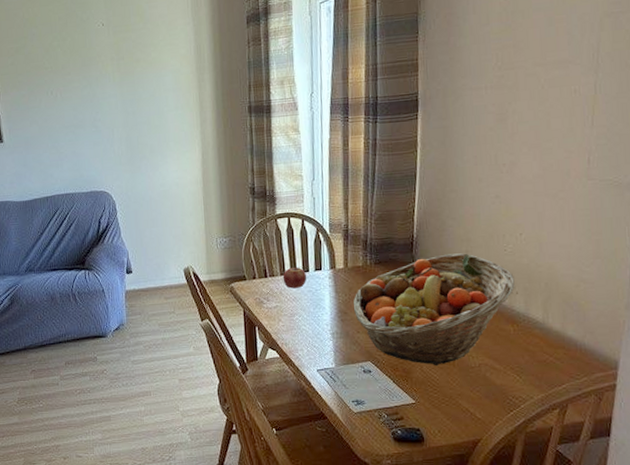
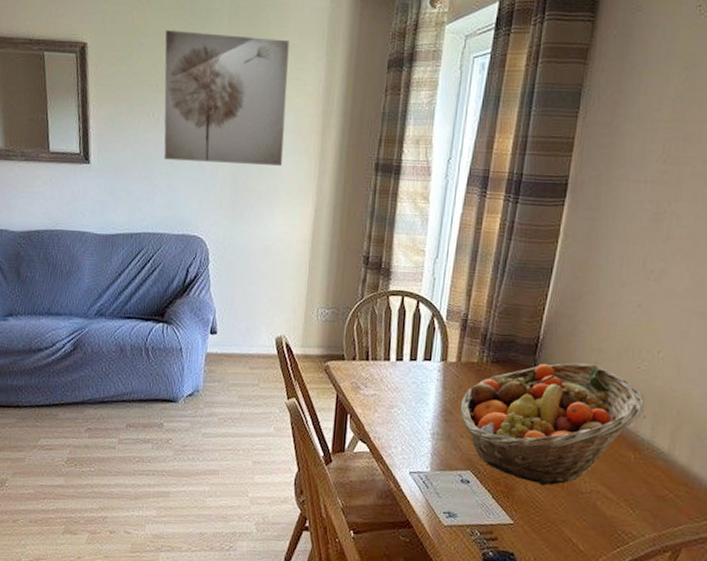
wall art: none [52,12,167,130] -> present [164,30,290,166]
apple: present [283,265,307,289] -> none [386,351,414,378]

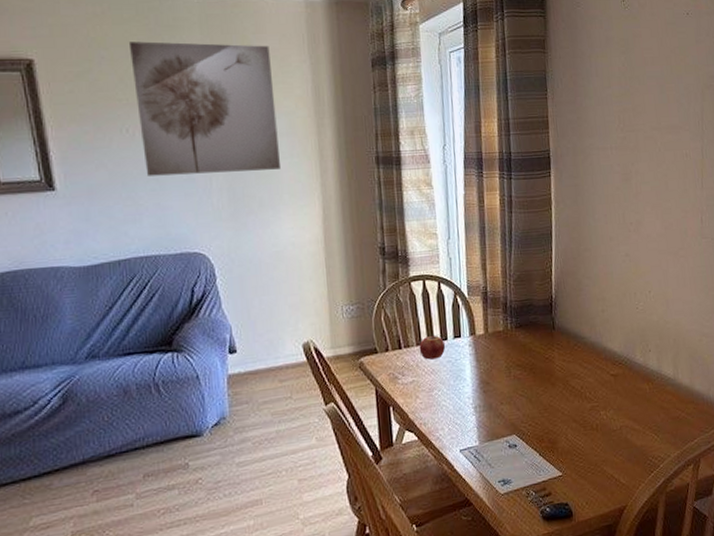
apple: none [386,351,414,378] -> present [419,333,446,360]
fruit basket: present [460,362,644,485] -> none [495,312,648,432]

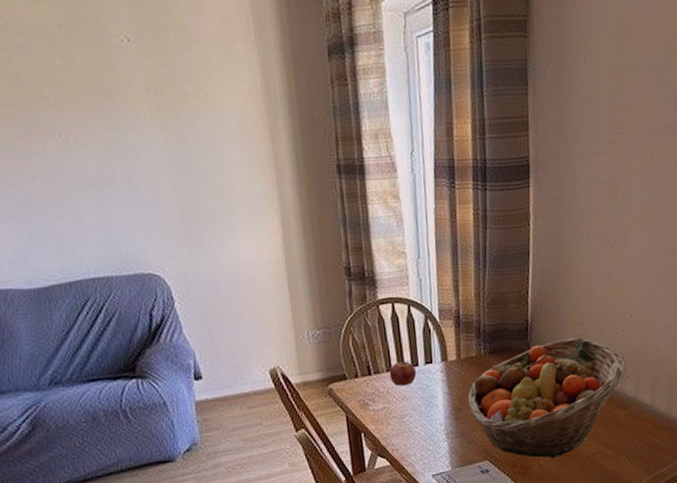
wall art: present [128,41,280,176] -> none [48,25,233,188]
fruit basket: none [495,312,648,432] -> present [468,337,626,458]

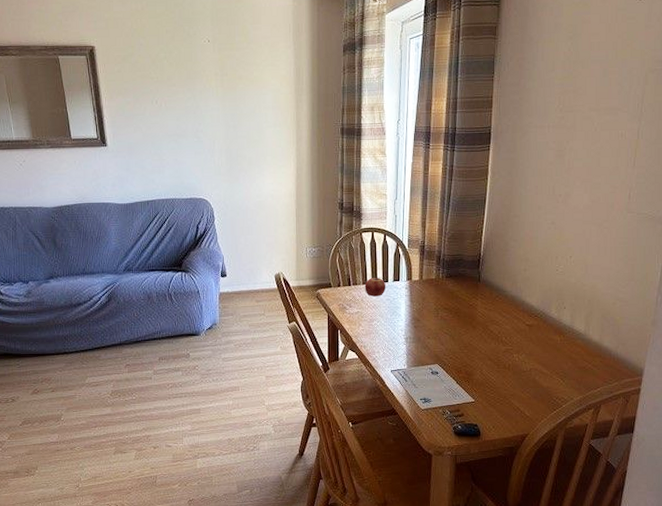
fruit basket: present [468,337,626,458] -> none [425,271,563,369]

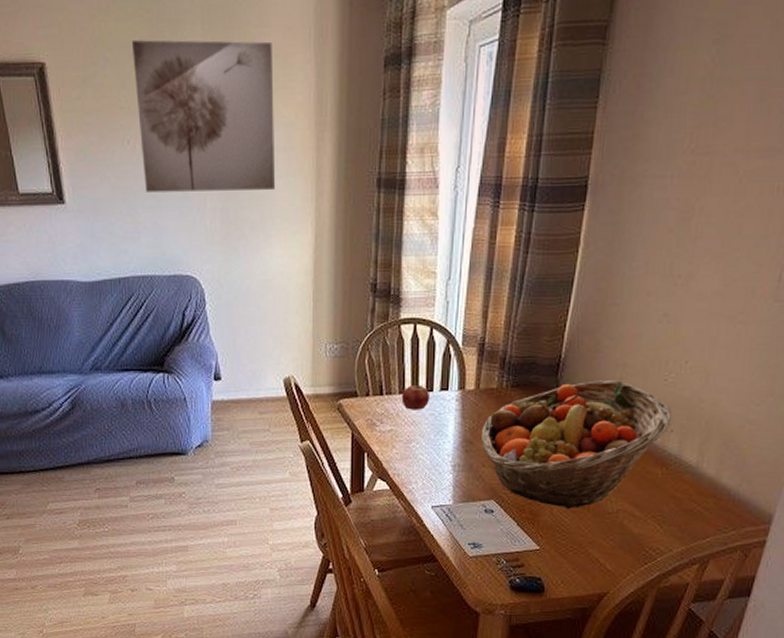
wall art: none [159,31,266,138] -> present [131,40,275,192]
fruit basket: none [425,271,563,369] -> present [480,380,672,509]

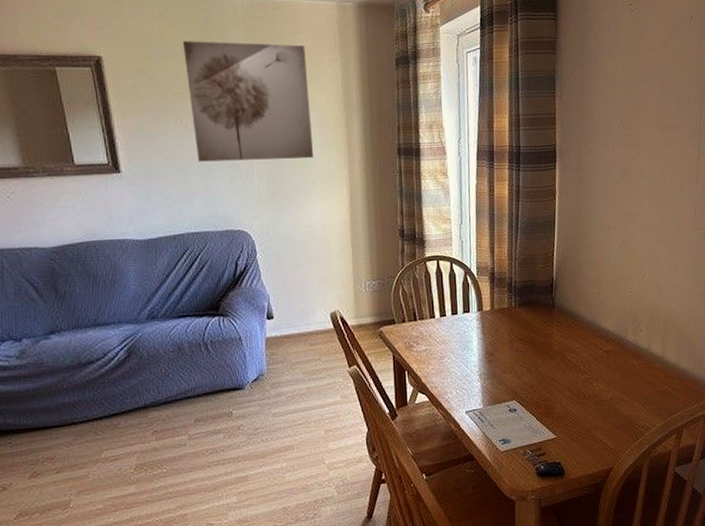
apple: present [401,383,431,410] -> none [432,308,456,331]
fruit basket: present [480,380,672,509] -> none [499,294,639,401]

